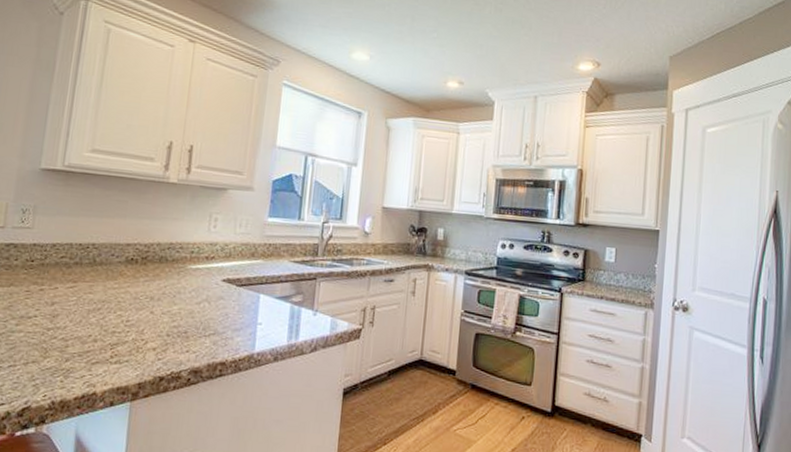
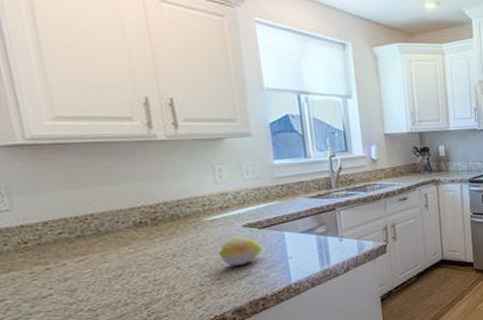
fruit: none [192,290,235,322] -> present [219,236,262,266]

